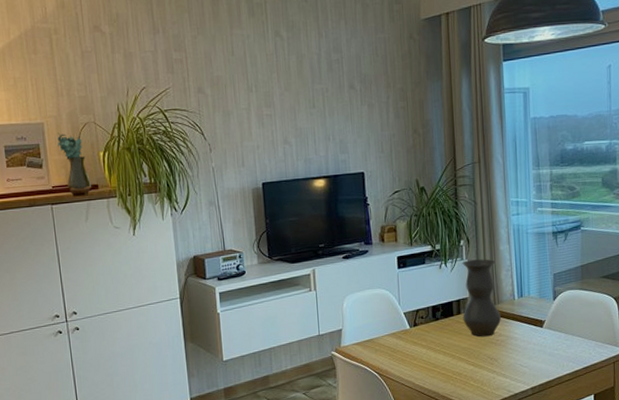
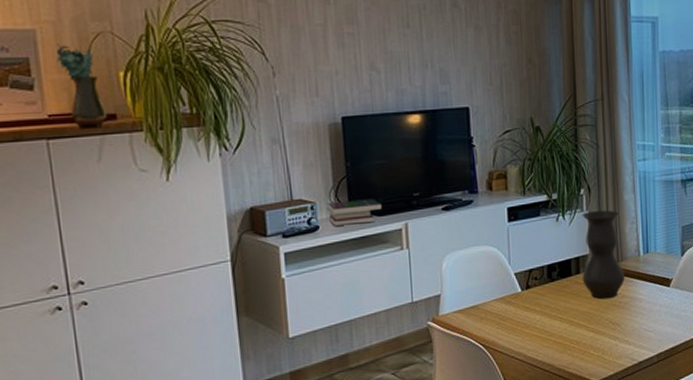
books: none [251,249,294,272] -> present [327,198,382,227]

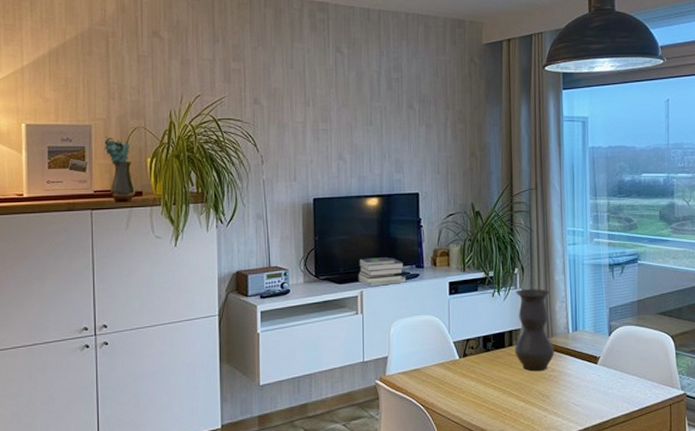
books: present [327,198,382,227] -> none [297,269,342,292]
books: none [401,182,458,218] -> present [358,256,406,287]

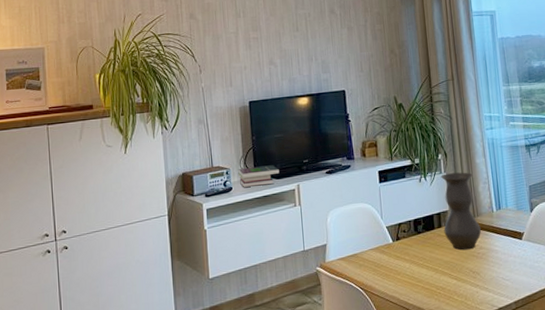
vase: present [104,136,135,203] -> none [56,57,86,117]
books: none [297,269,342,292] -> present [238,165,279,188]
books: present [358,256,406,287] -> none [294,151,338,180]

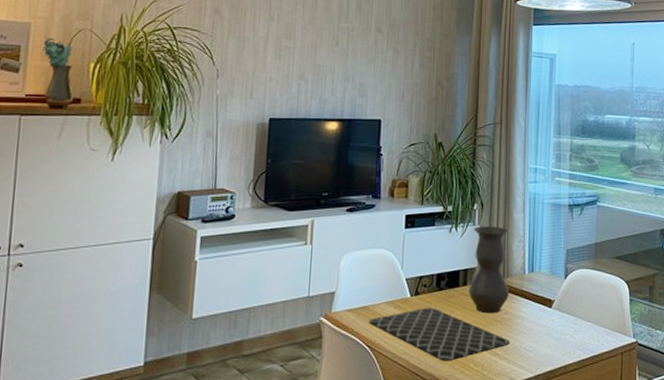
vase: none [56,57,86,117] -> present [42,36,73,110]
books: present [238,165,279,188] -> none [245,194,293,218]
placemat: none [359,249,488,295] -> present [368,307,510,360]

